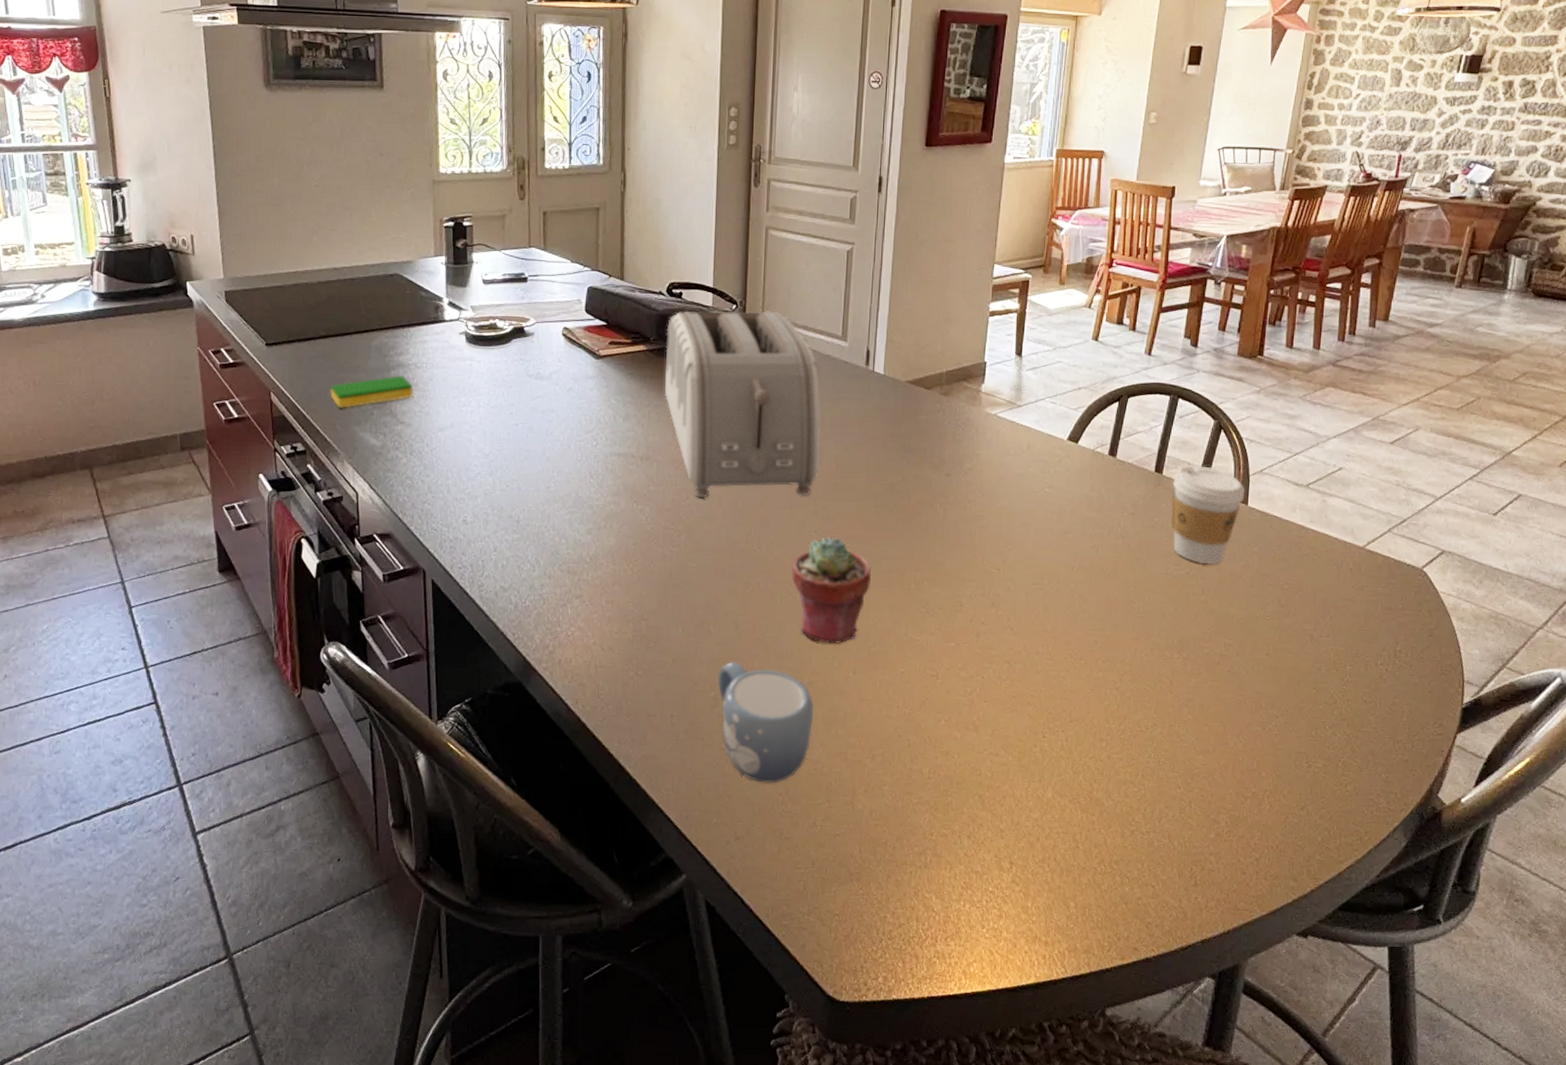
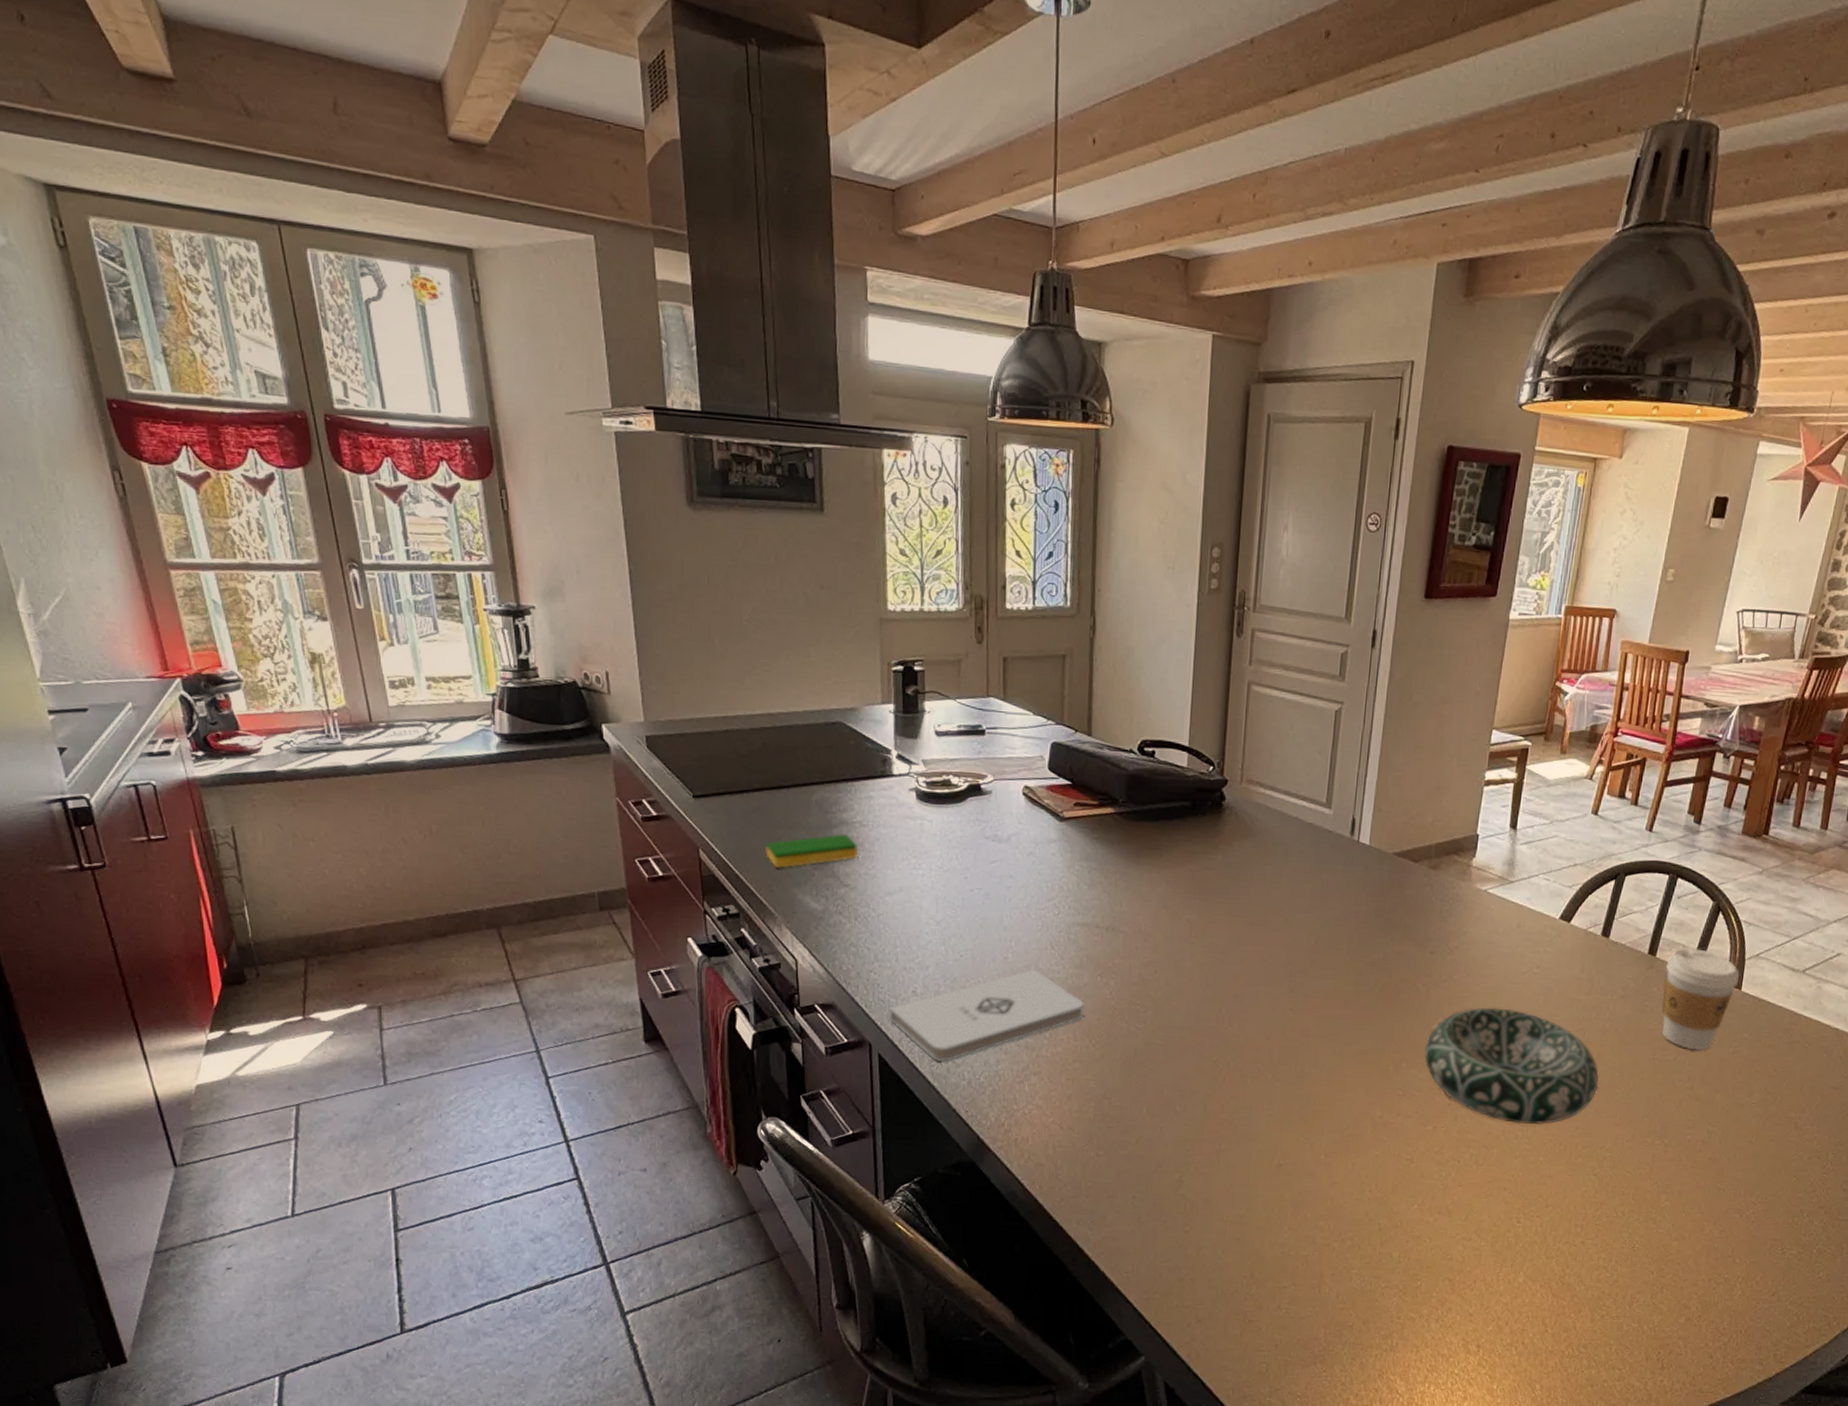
notepad: none [442,497,621,588] -> present [889,969,1084,1063]
toaster: present [664,310,822,498] -> none [1133,771,1301,973]
mug: present [718,661,813,783] -> none [1183,1142,1282,1266]
potted succulent: present [792,537,872,645] -> none [1264,1015,1348,1127]
decorative bowl: none [944,526,1115,640] -> present [1424,1007,1600,1125]

